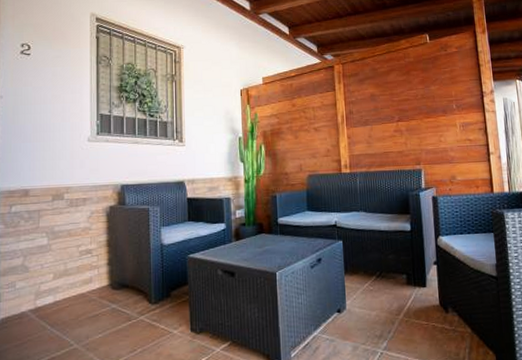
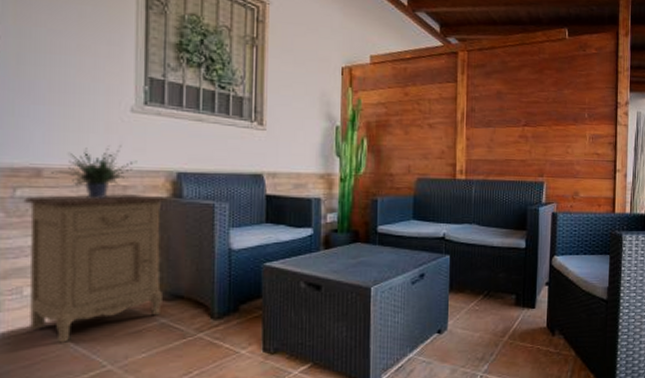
nightstand: none [16,204,114,326] -> present [23,194,166,343]
potted plant: none [34,167,93,210] -> present [50,144,137,199]

